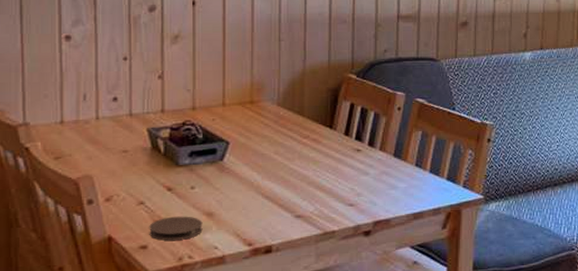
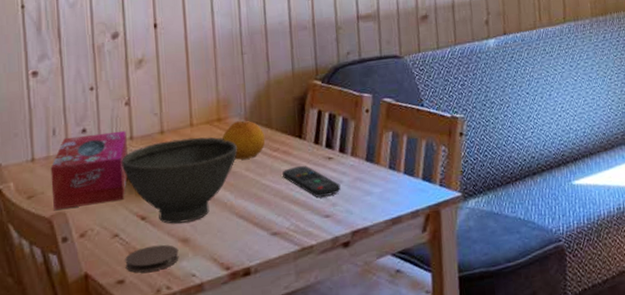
tissue box: none [79,103,158,173] -> present [50,130,128,210]
bowl: none [152,117,269,198] -> present [122,136,238,224]
fruit: none [254,105,296,143] -> present [222,120,266,160]
remote control: none [311,155,367,187] -> present [282,166,341,198]

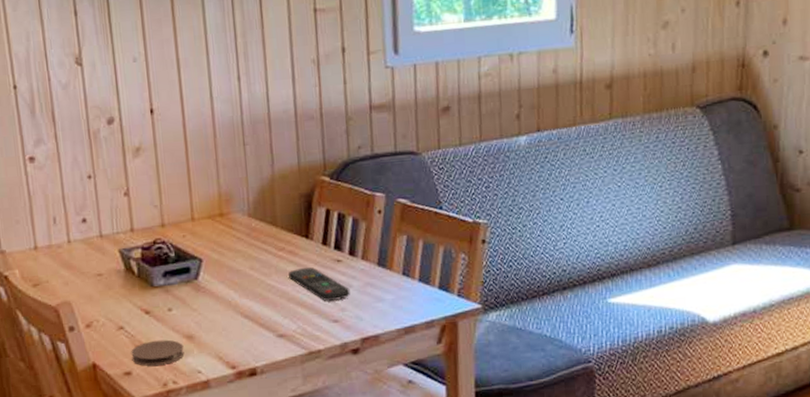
tissue box: present [50,130,128,210] -> none [53,222,130,299]
bowl: present [122,136,238,224] -> none [123,232,242,320]
fruit: present [222,120,266,160] -> none [225,216,270,258]

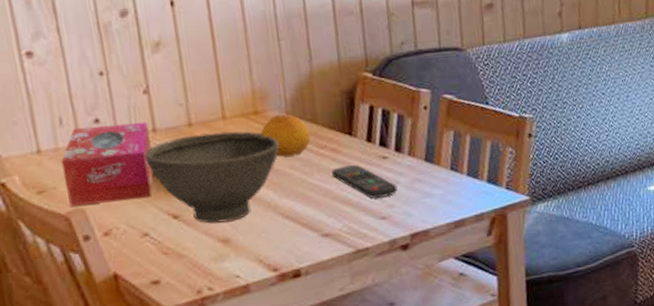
tissue box: none [53,222,130,299] -> present [61,121,154,206]
bowl: none [123,232,242,320] -> present [145,131,280,224]
coaster: present [131,339,185,366] -> none [158,244,220,274]
fruit: none [225,216,270,258] -> present [261,114,311,157]

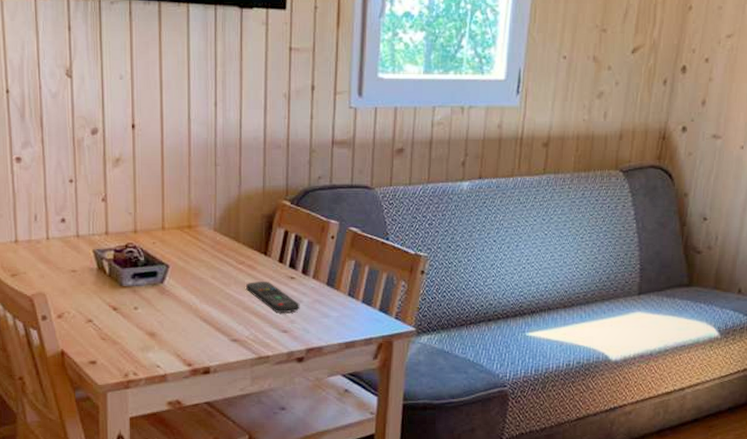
tissue box: present [61,121,154,206] -> none [32,224,103,290]
bowl: present [145,131,280,224] -> none [97,240,206,318]
fruit: present [261,114,311,157] -> none [192,230,232,268]

